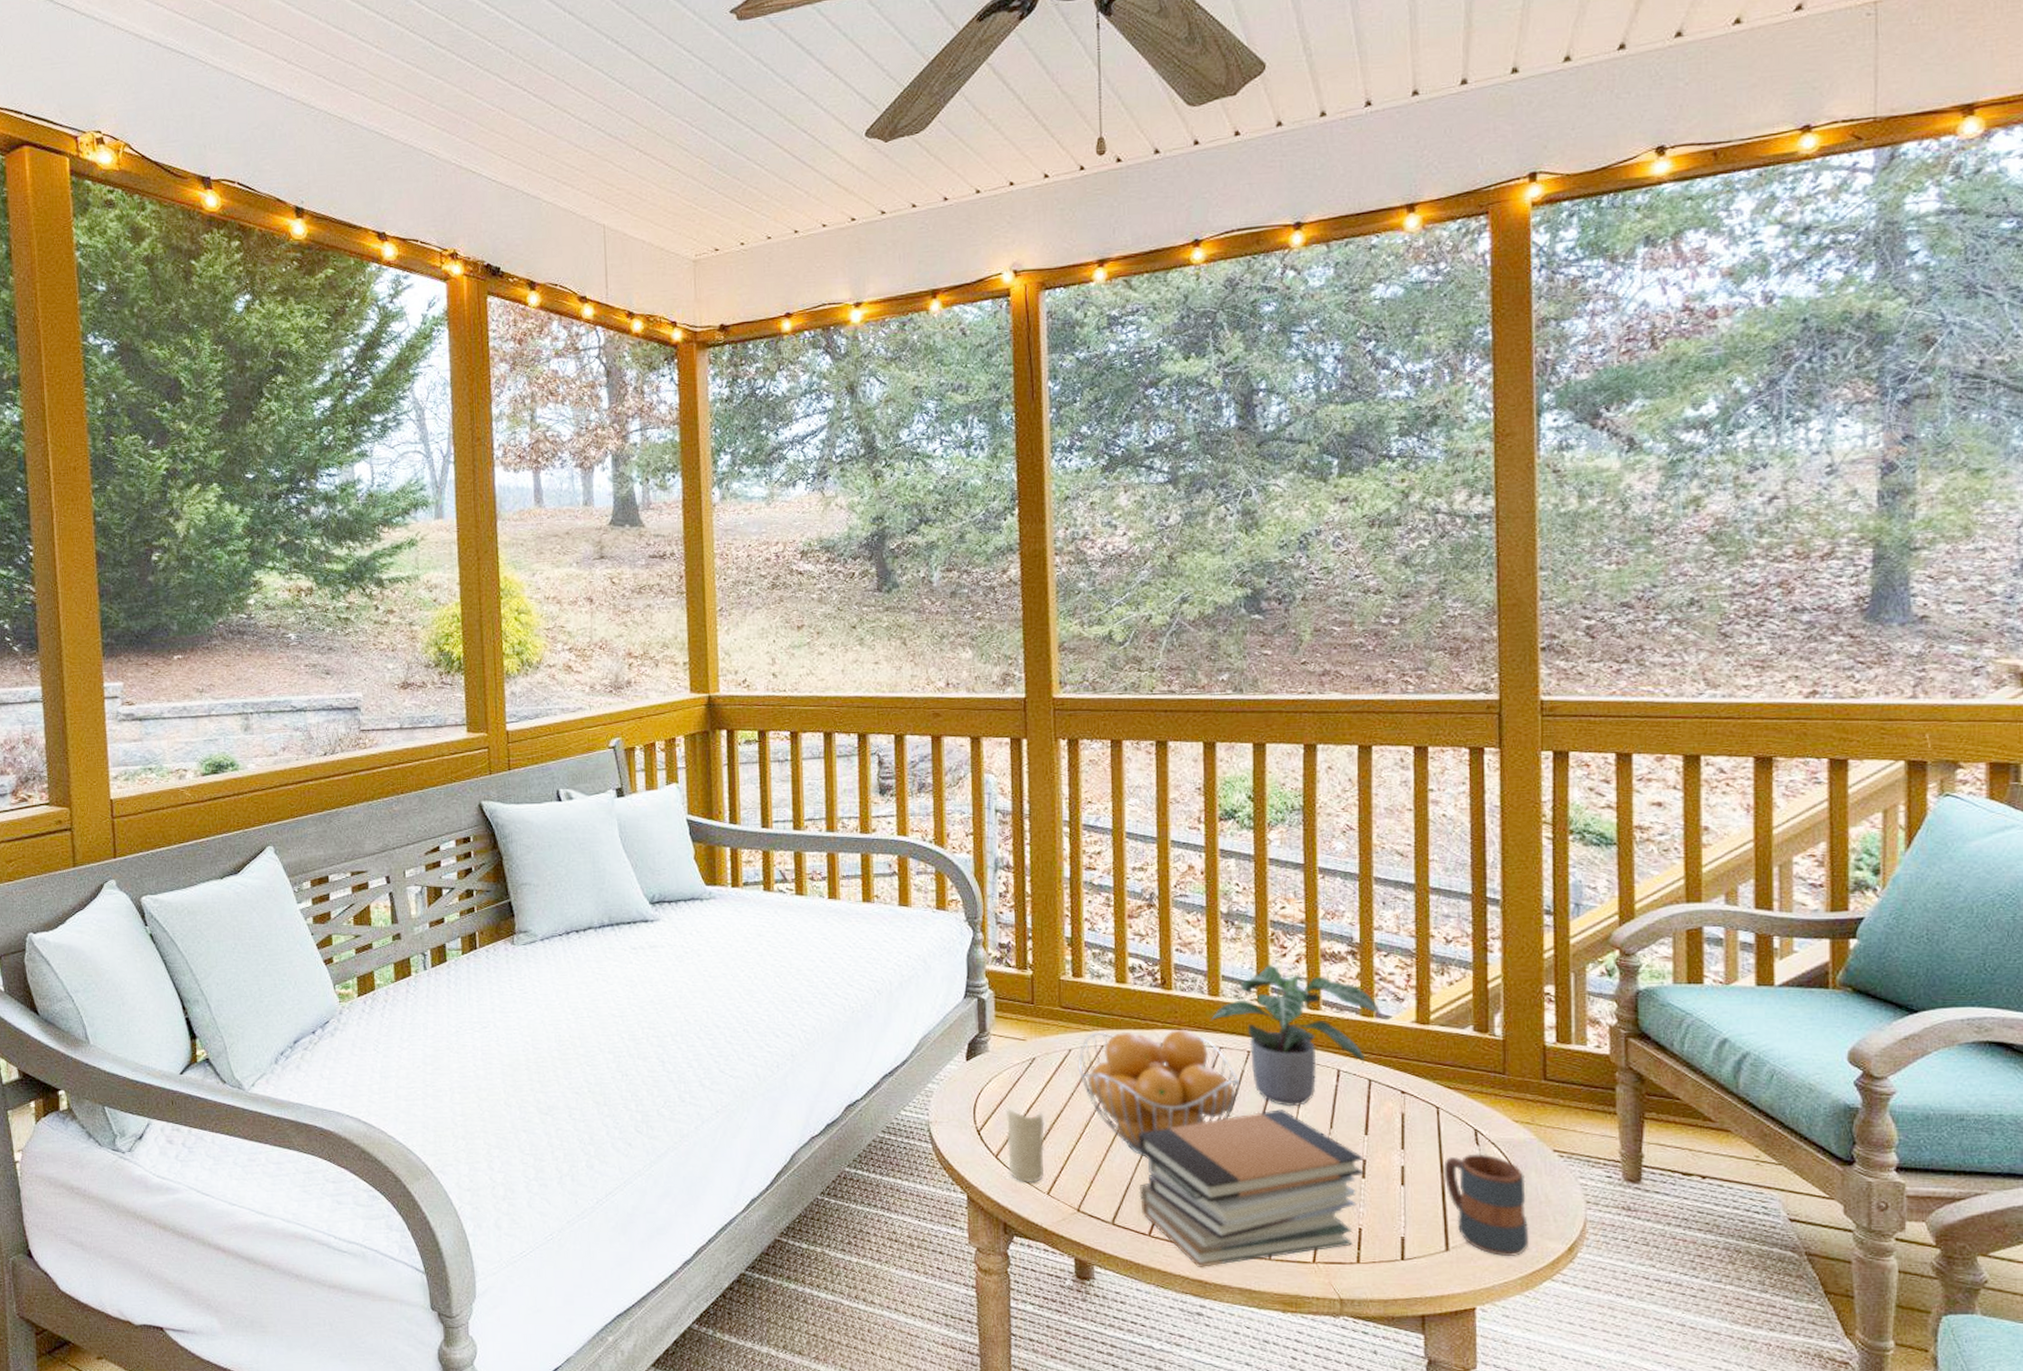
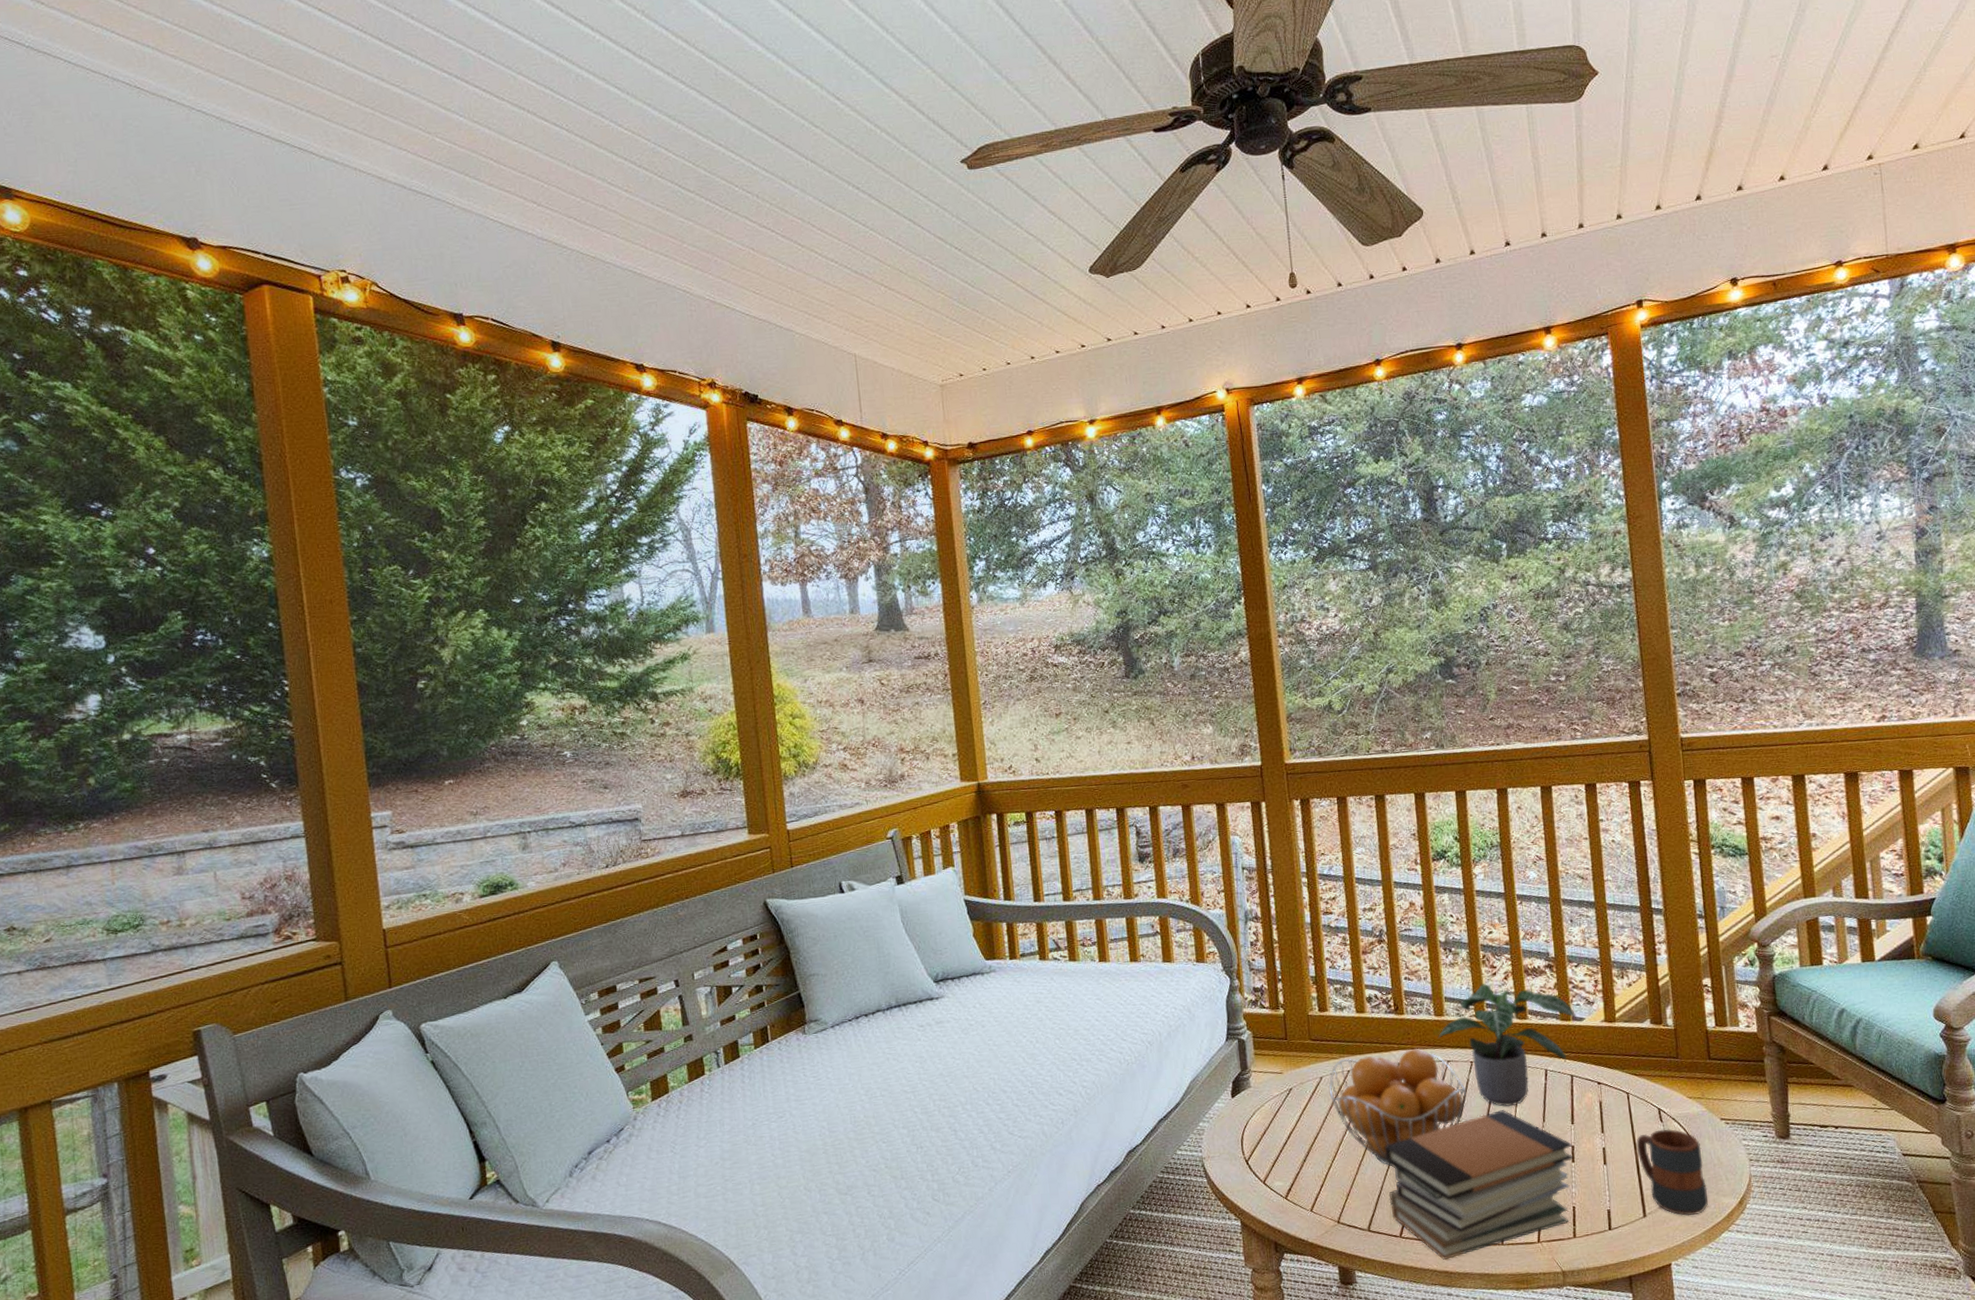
candle: present [1005,1108,1045,1182] -> none [1269,1137,1307,1203]

